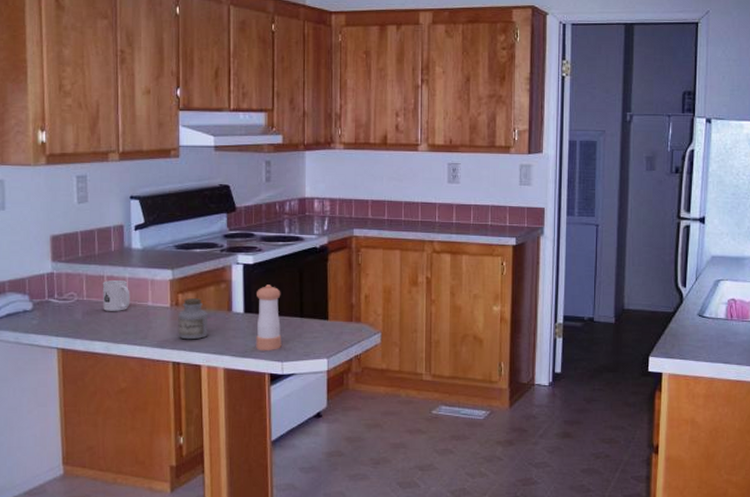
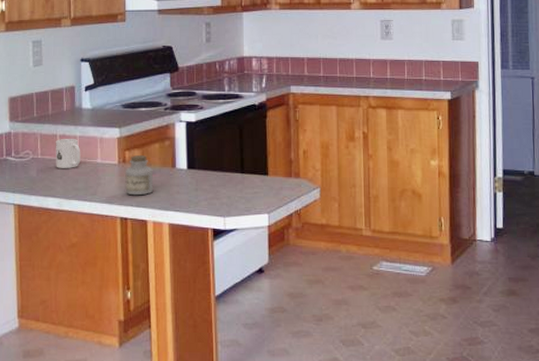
pepper shaker: present [256,284,282,350] -> none [199,141,224,206]

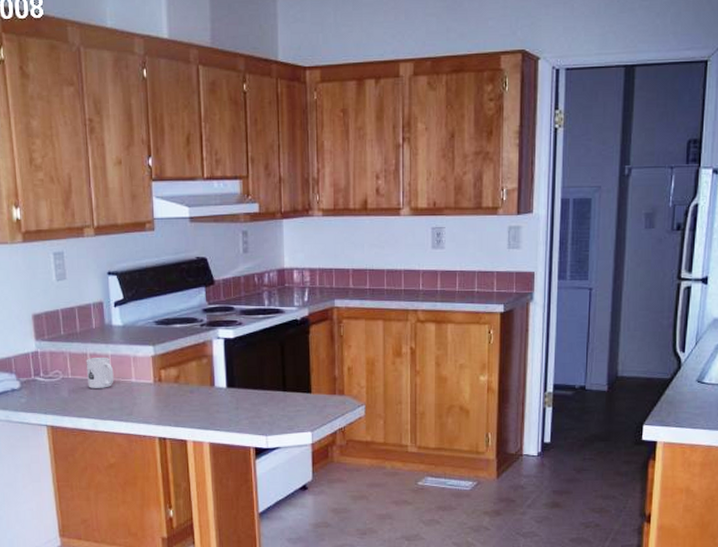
jar: present [125,155,153,196] -> none [162,374,191,415]

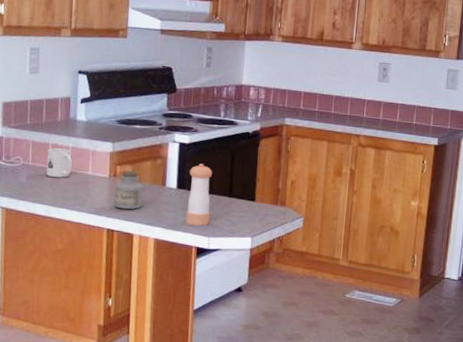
jar: none [162,374,191,415] -> present [114,170,143,210]
pepper shaker: none [238,359,265,424] -> present [185,164,213,226]

